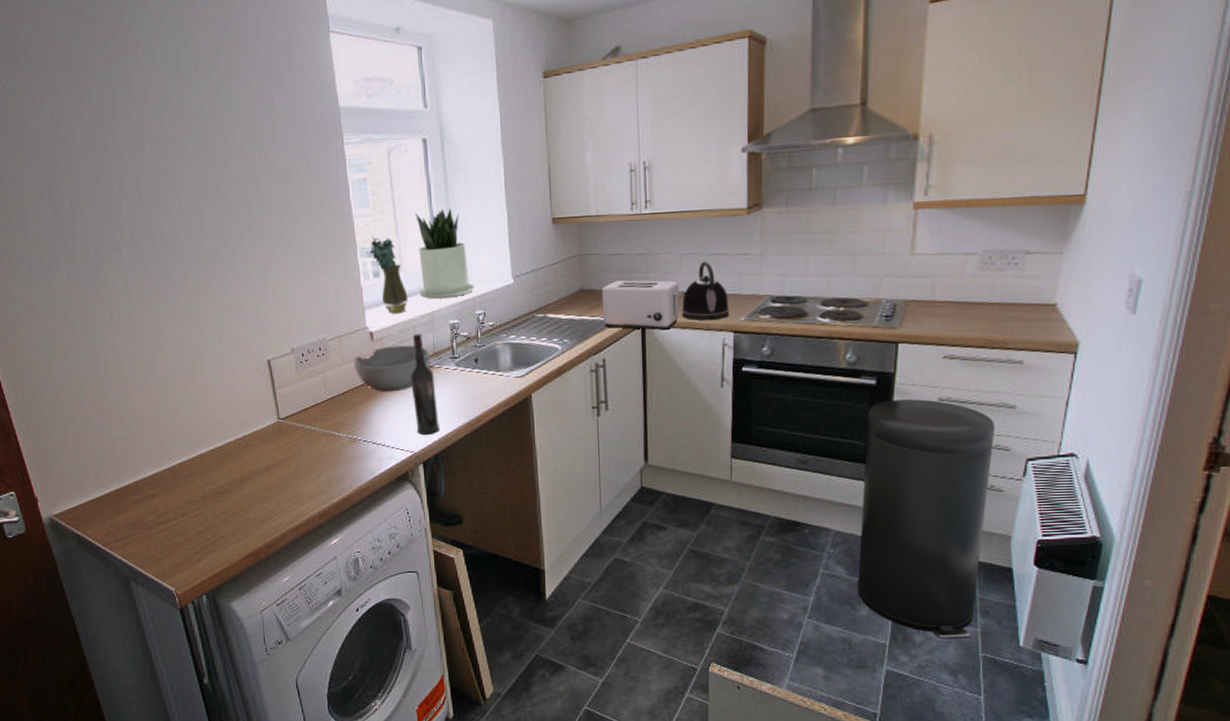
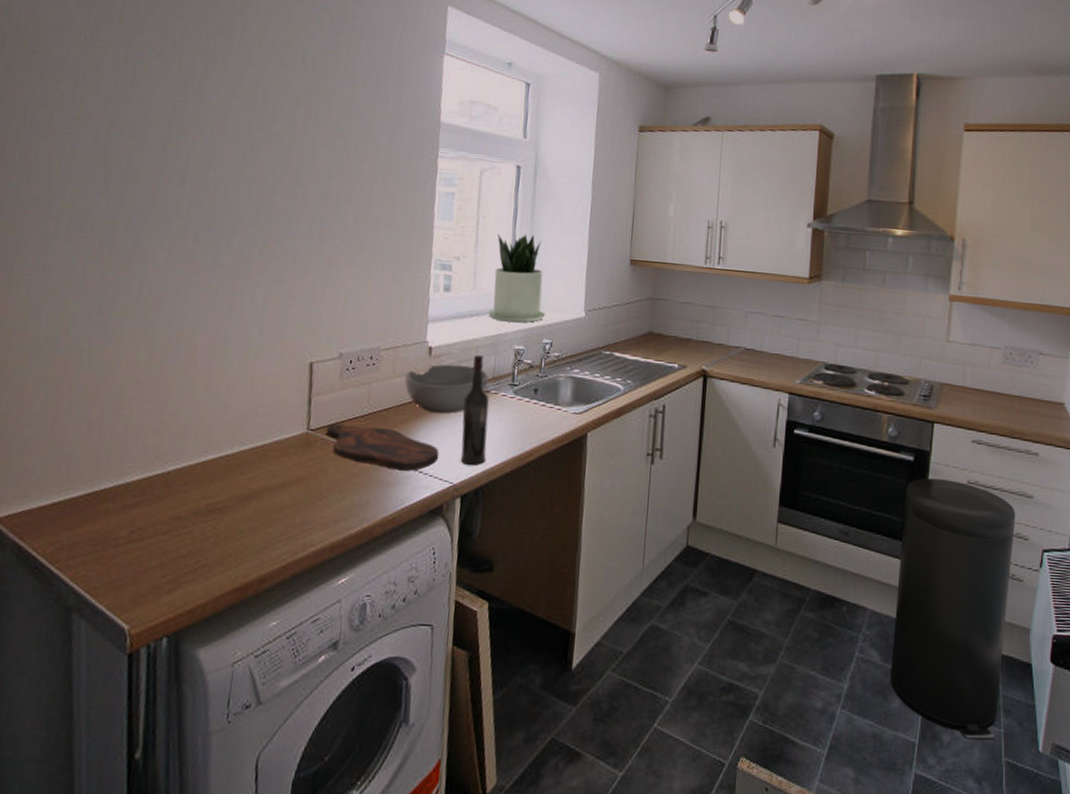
cutting board: none [294,410,397,446] -> present [326,423,439,471]
vase: present [369,236,409,314] -> none [444,250,477,332]
toaster: present [601,280,680,331] -> none [667,328,743,383]
kettle: present [681,261,730,320] -> none [742,321,787,379]

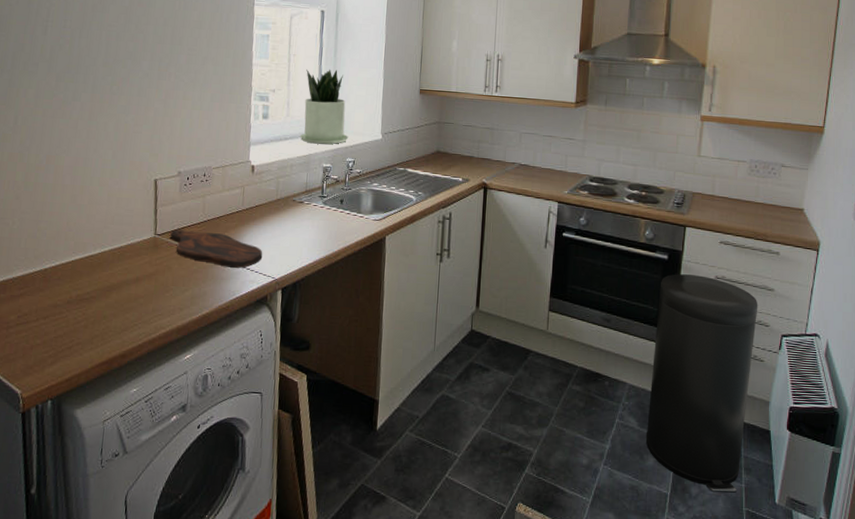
bowl: present [404,364,489,413] -> none [232,180,302,221]
wine bottle: present [460,355,489,466] -> none [280,172,303,264]

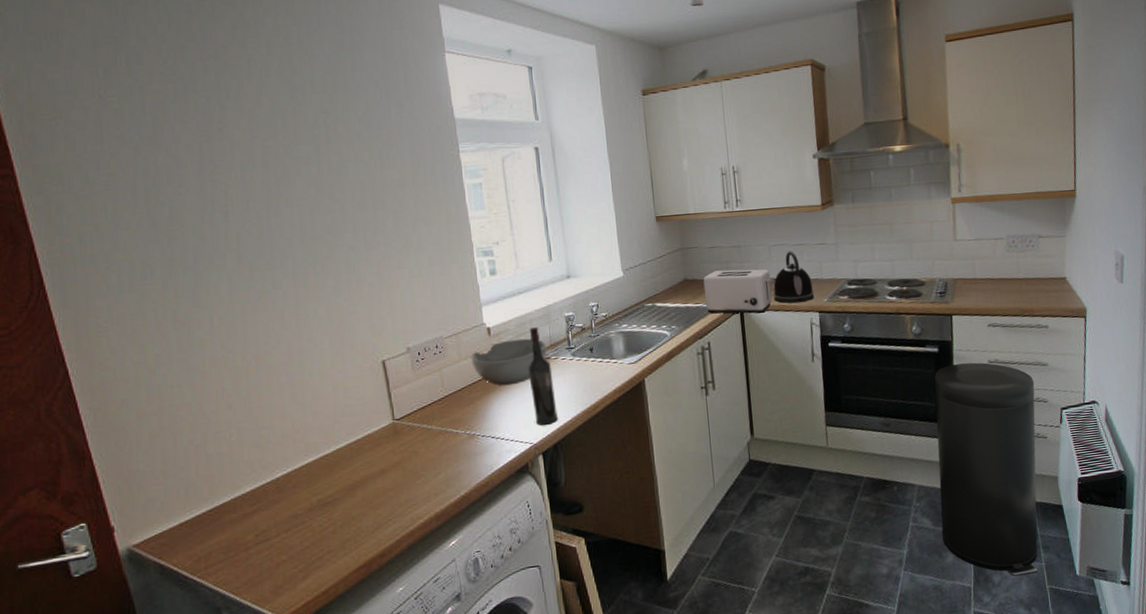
cutting board: present [170,229,263,268] -> none [410,406,516,441]
bowl: none [232,180,302,221] -> present [471,338,547,385]
wine bottle: none [280,172,303,264] -> present [528,327,558,426]
planter: present [300,69,349,145] -> none [529,209,588,294]
toaster: none [453,148,518,194] -> present [703,269,772,314]
kettle: none [517,140,556,190] -> present [773,251,814,303]

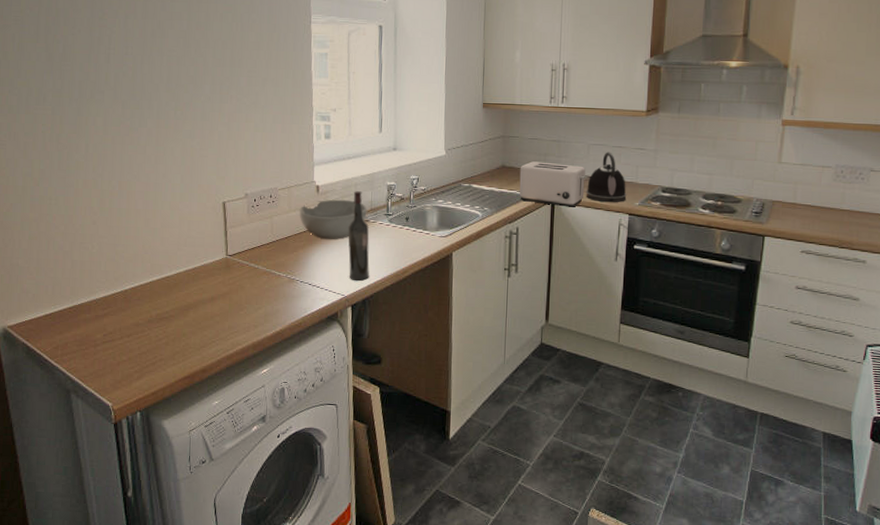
pedal bin: present [934,362,1038,577] -> none [721,284,842,501]

